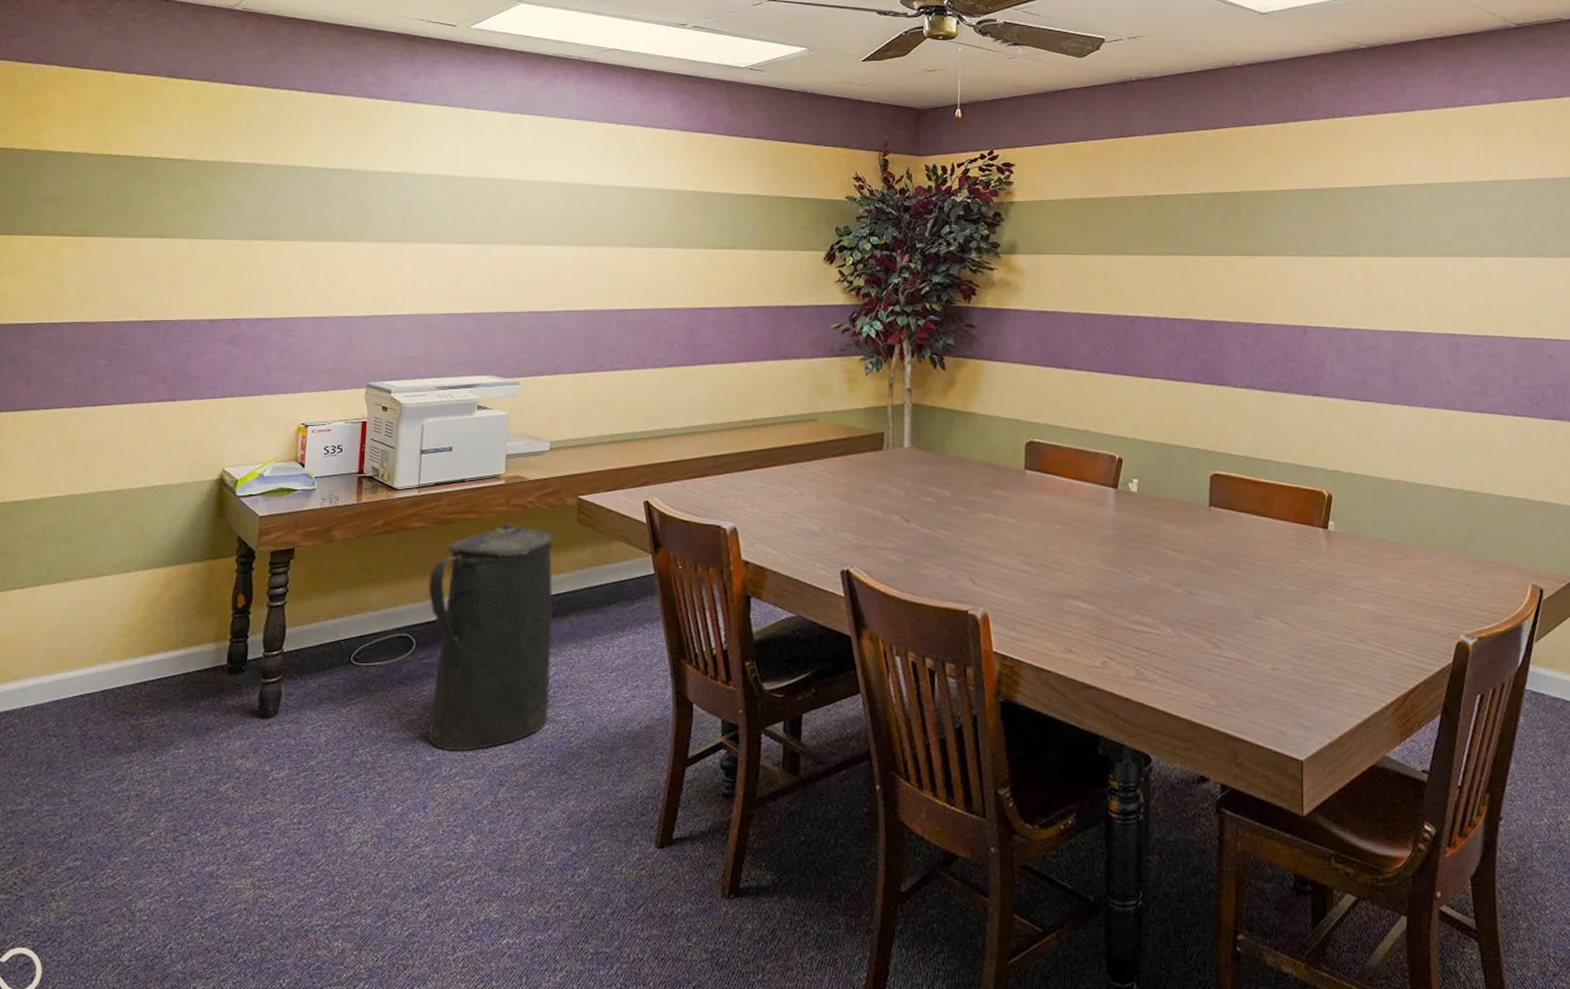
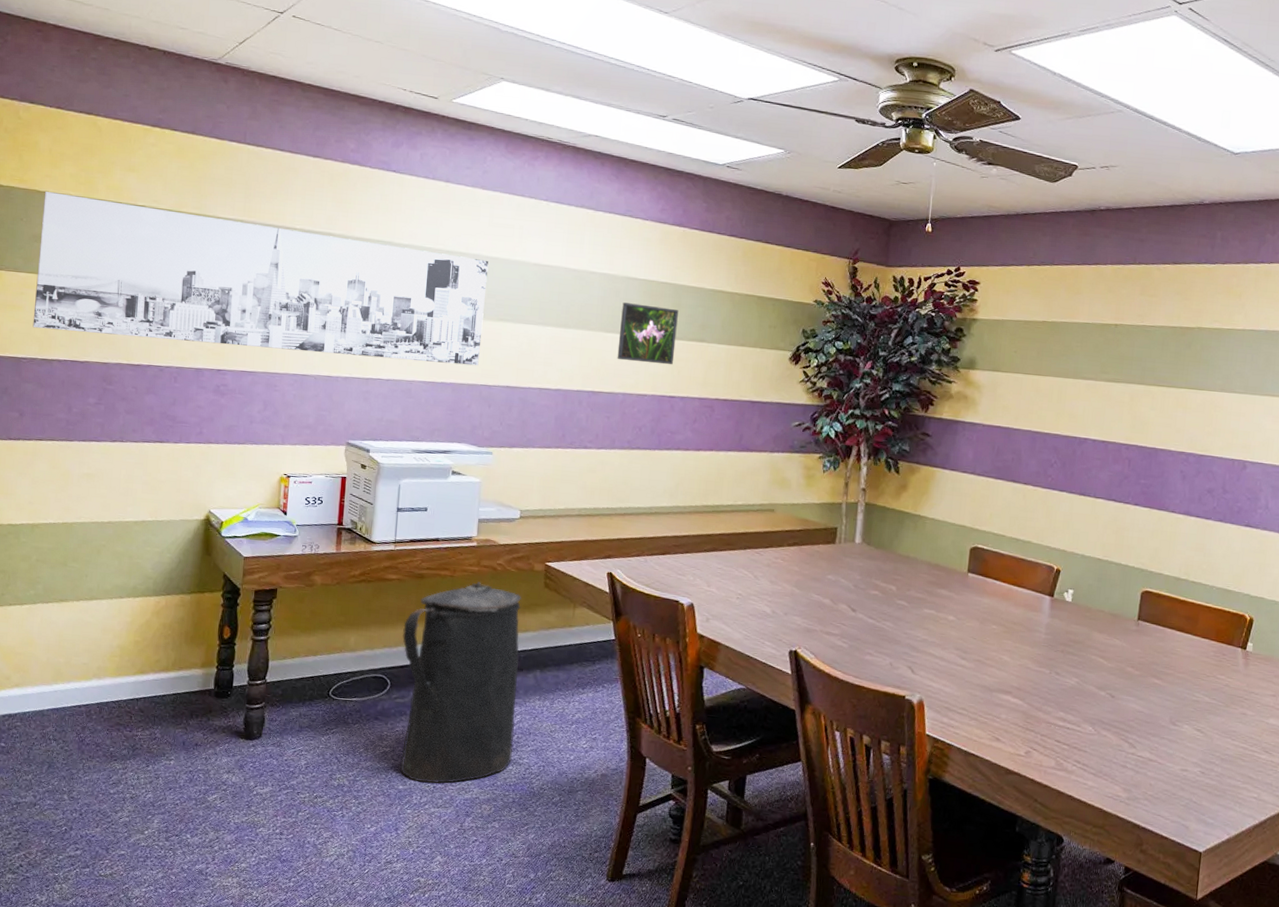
wall art: none [42,152,511,293] -> present [32,192,489,366]
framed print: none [645,215,707,276] -> present [617,302,678,365]

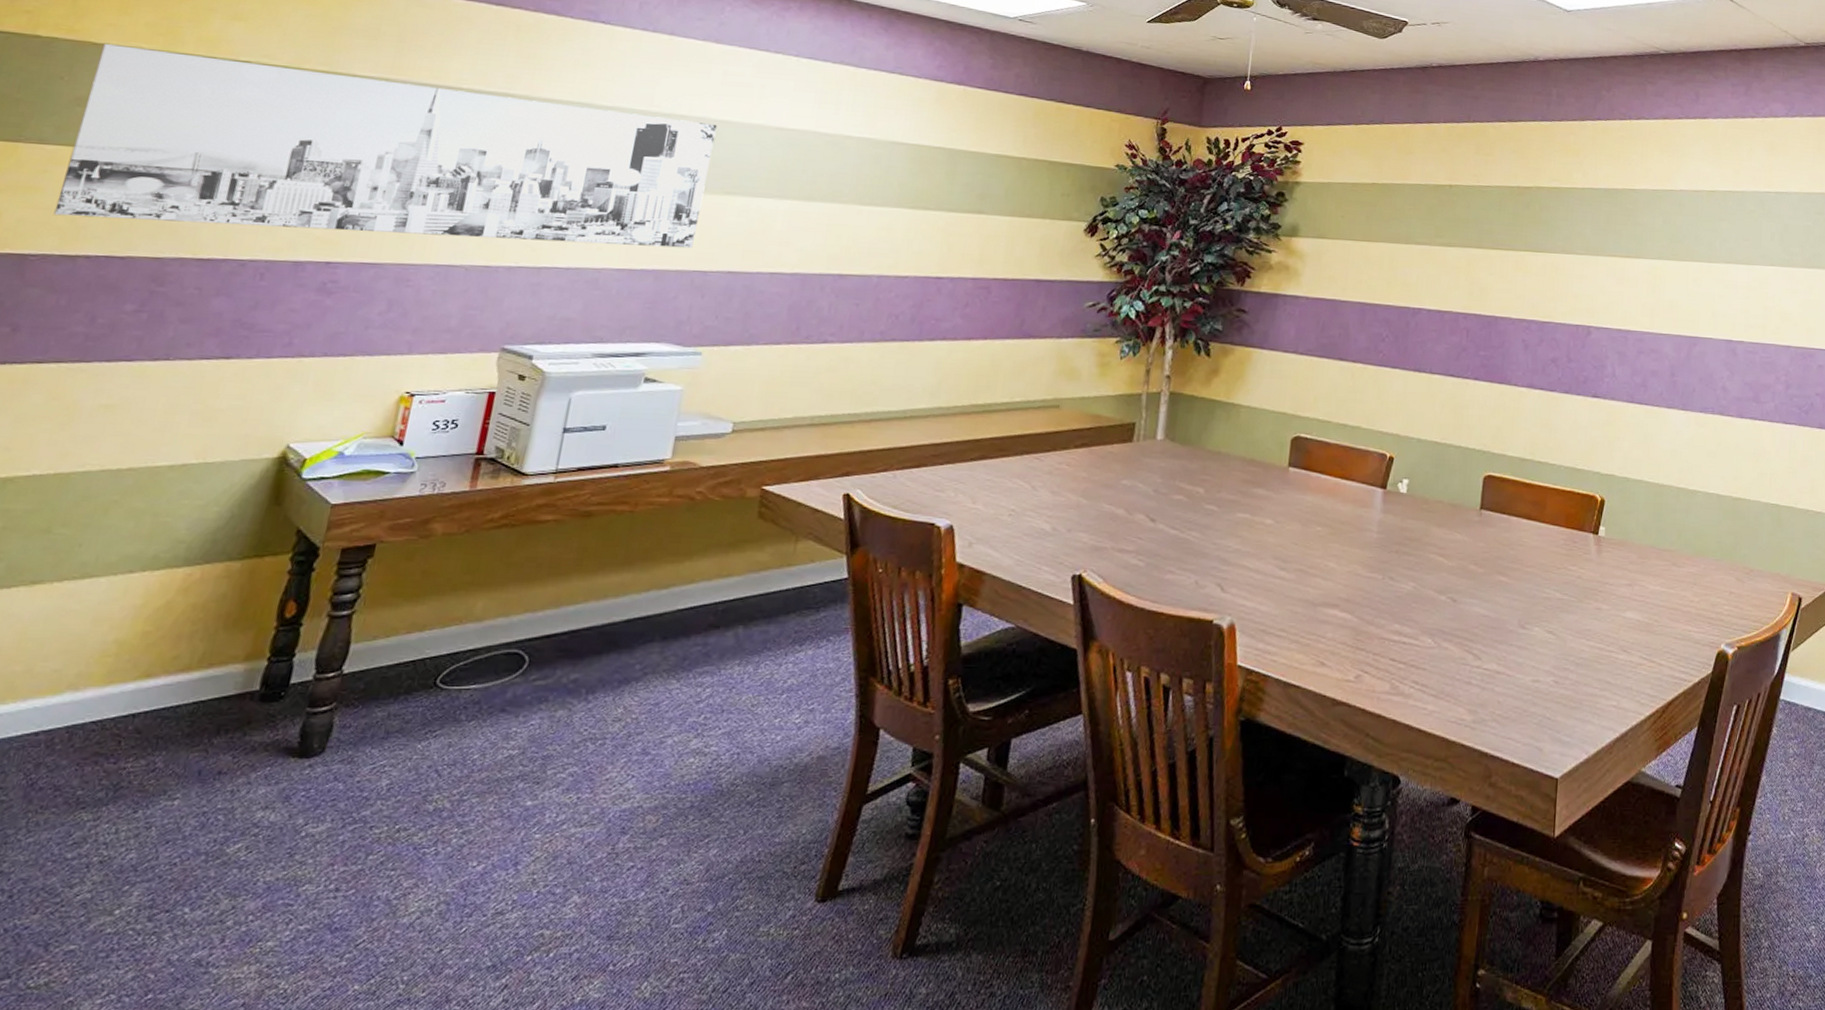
trash can: present [400,581,521,784] -> none [531,516,726,793]
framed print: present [617,302,678,365] -> none [873,170,953,241]

